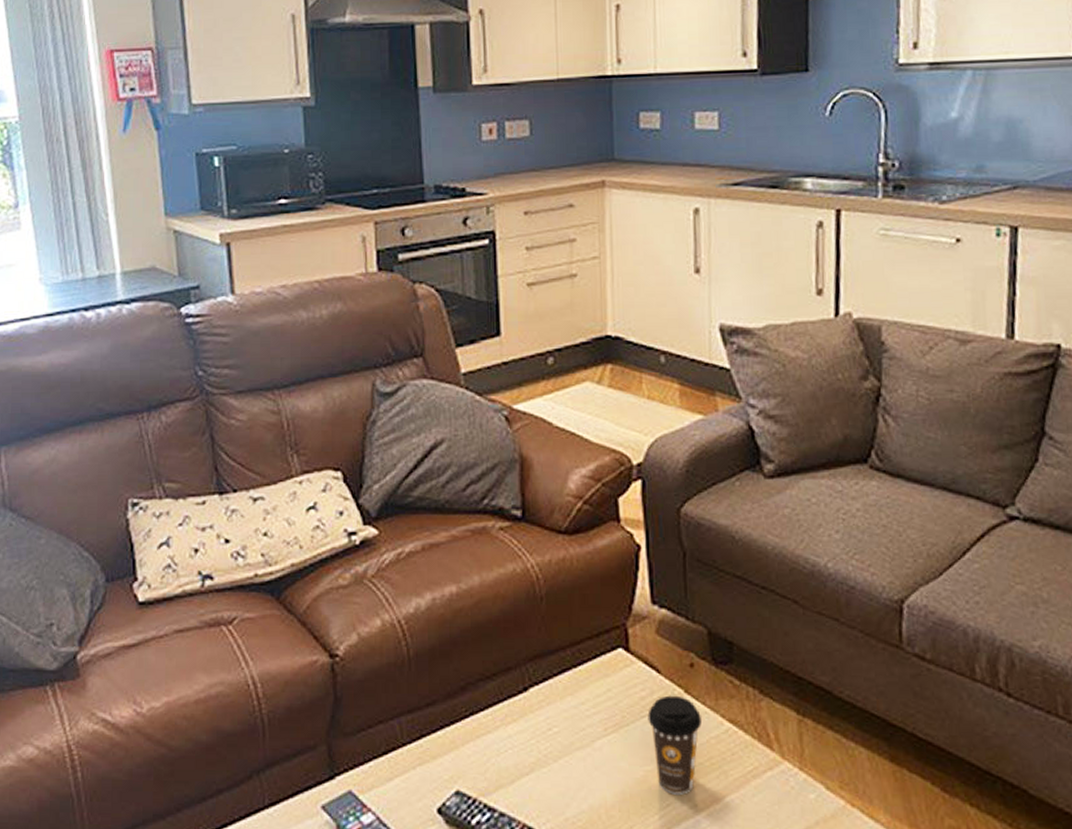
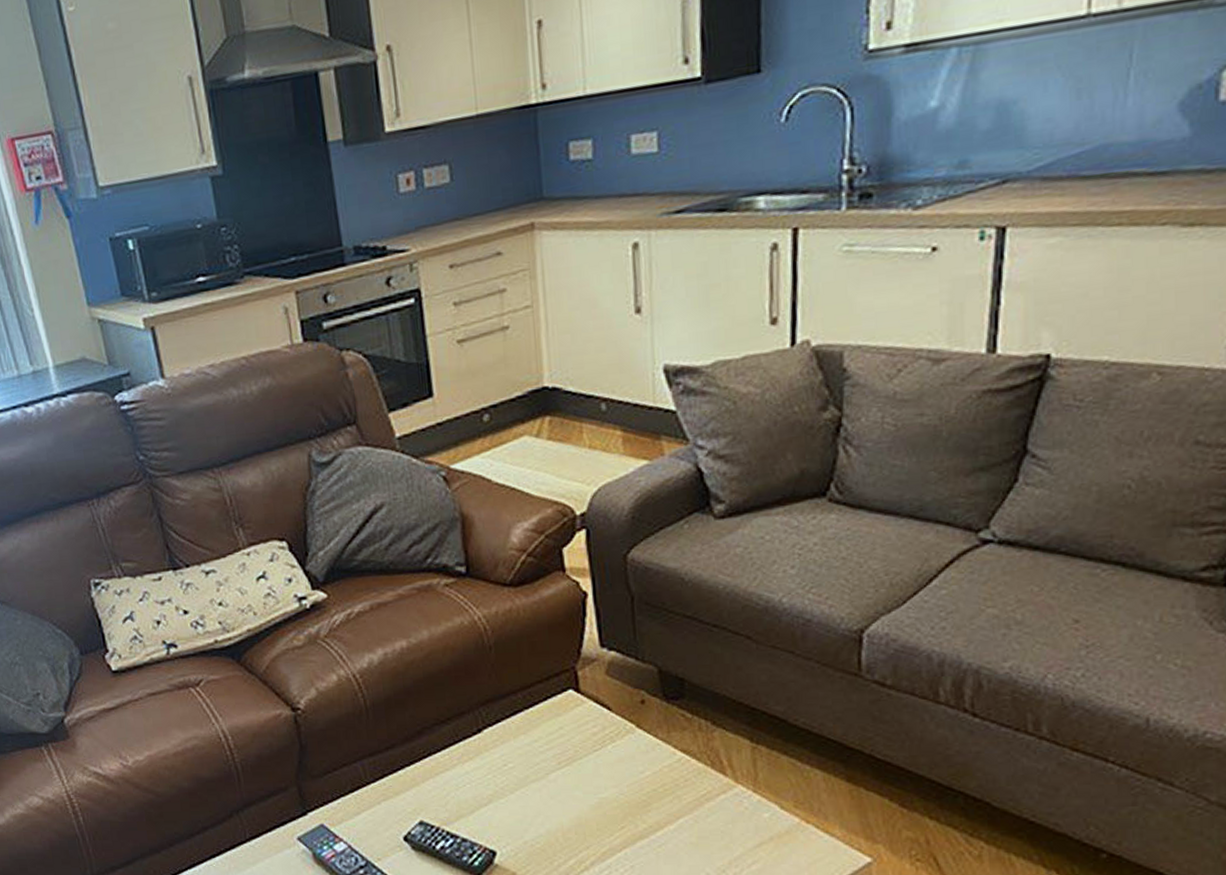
coffee cup: present [648,695,701,795] -> none [600,730,654,818]

